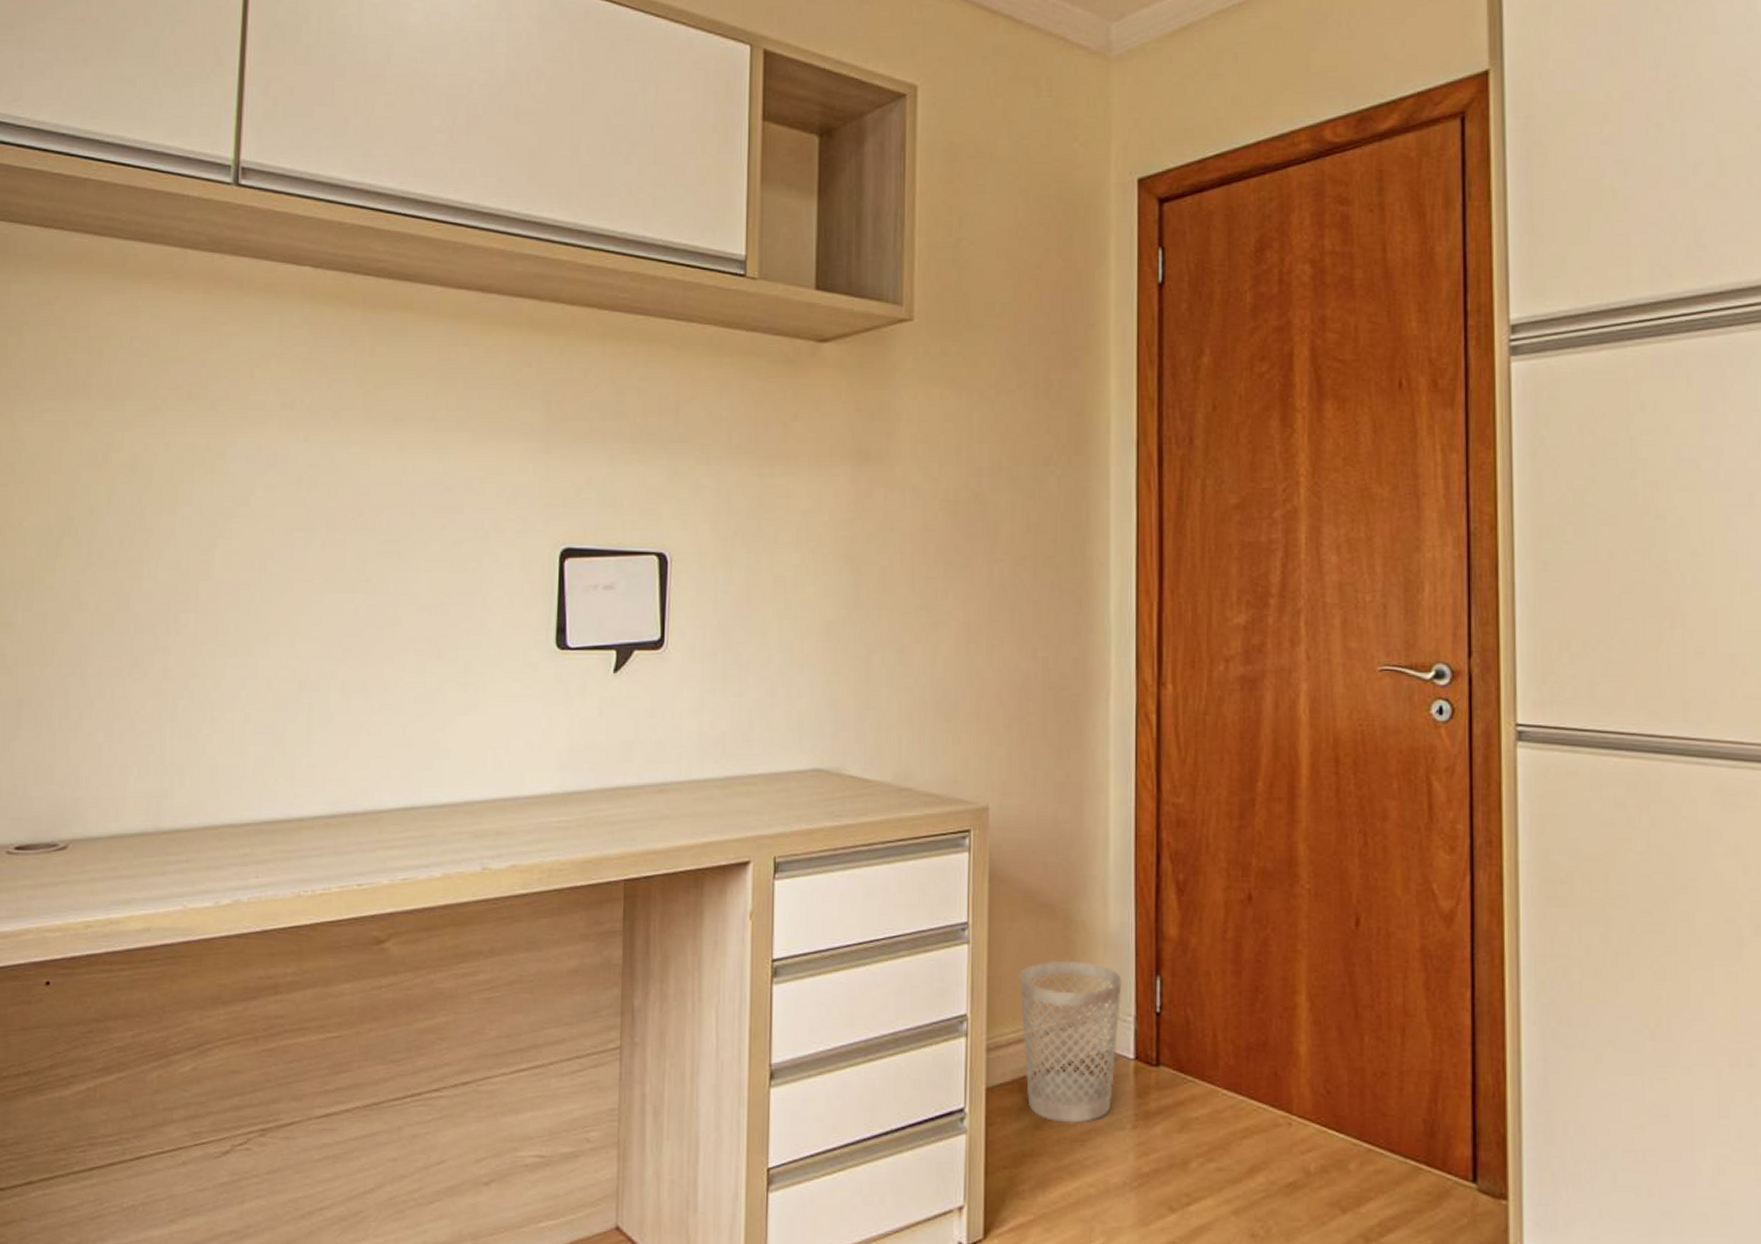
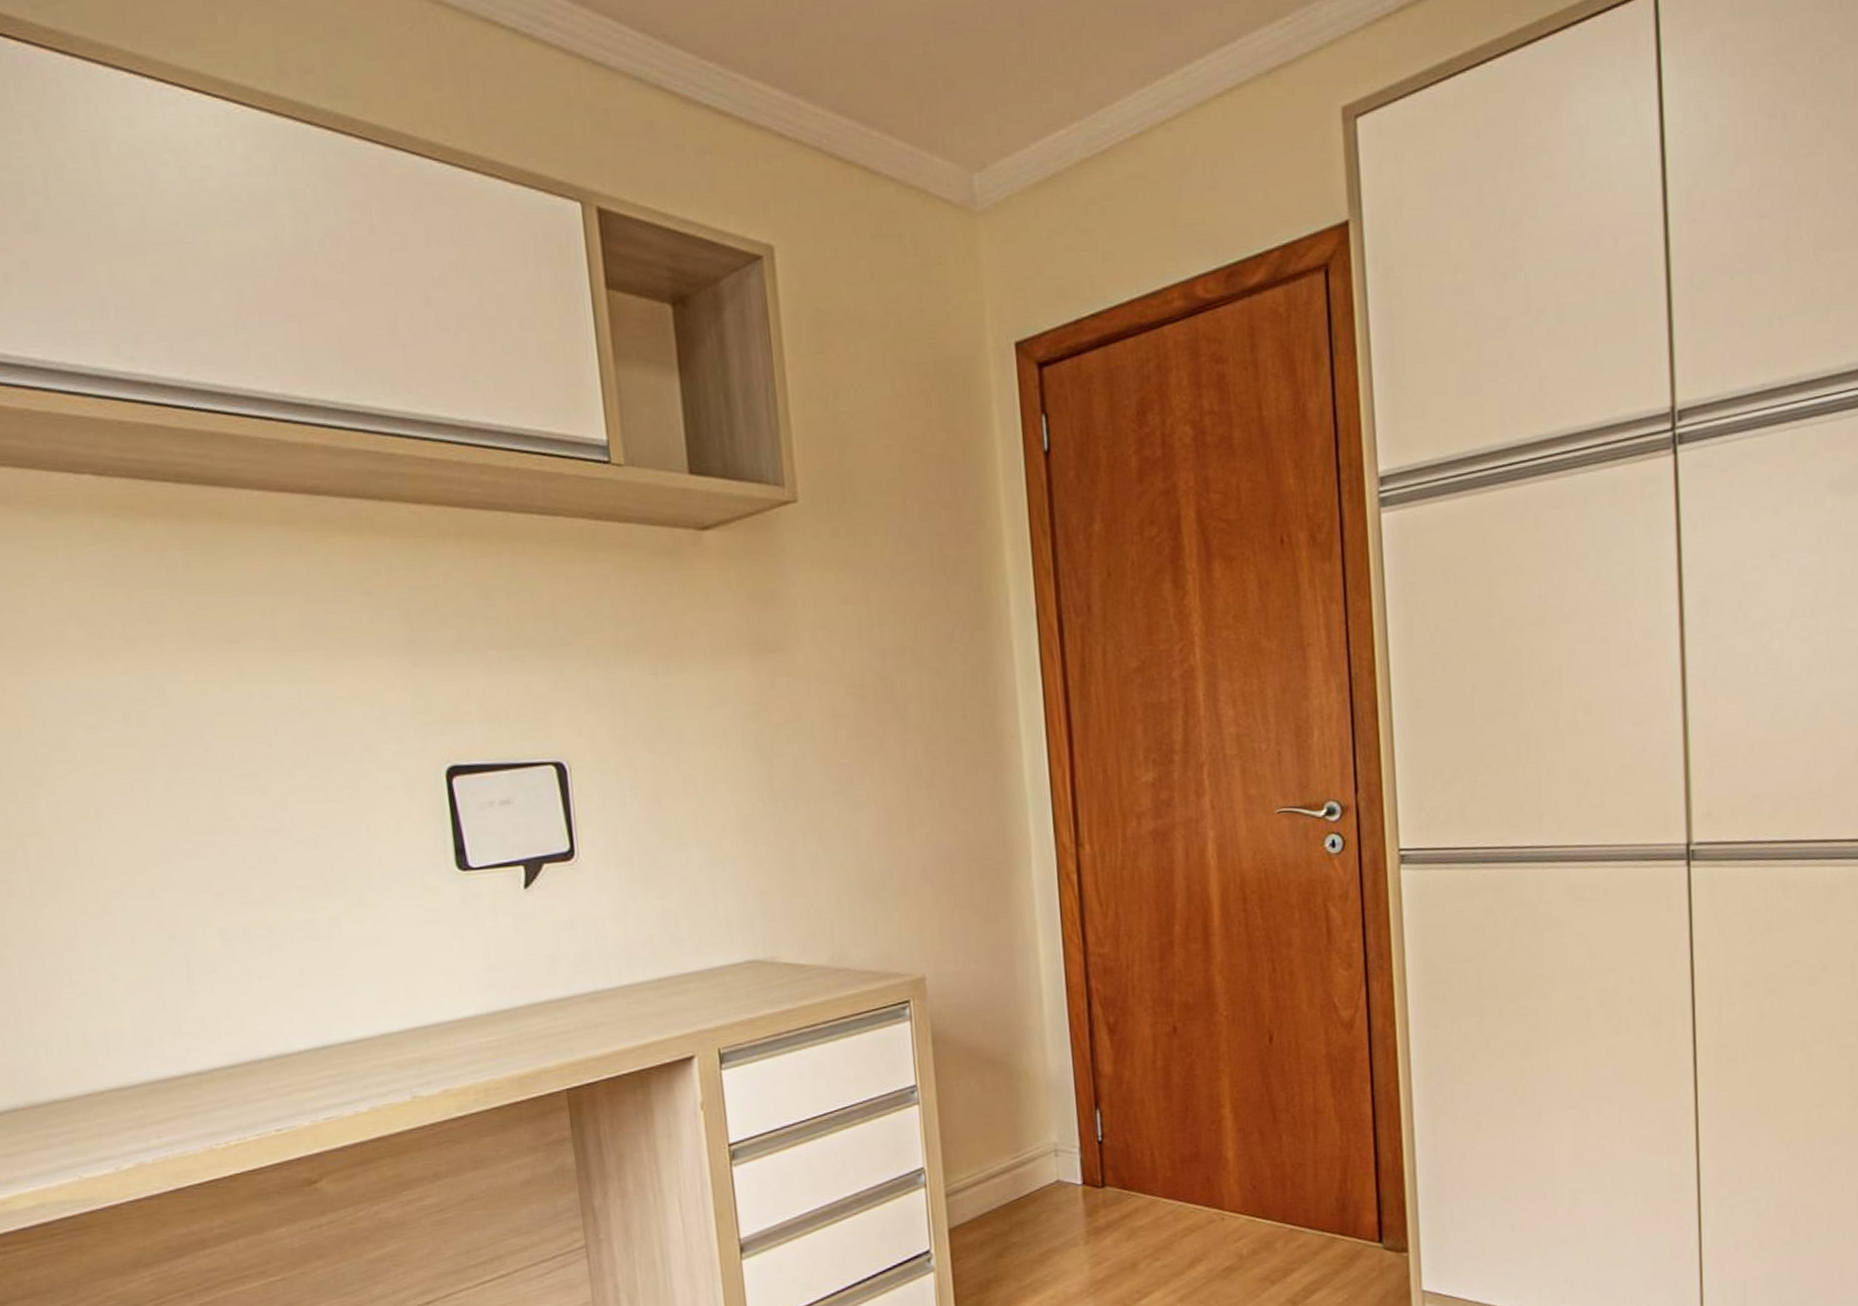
wastebasket: present [1019,960,1122,1123] -> none [970,1105,1066,1249]

